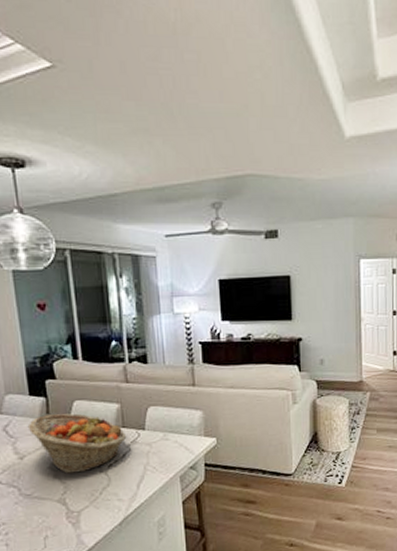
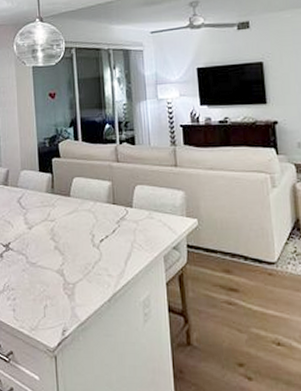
fruit basket: present [27,413,127,474] -> none [36,188,117,245]

